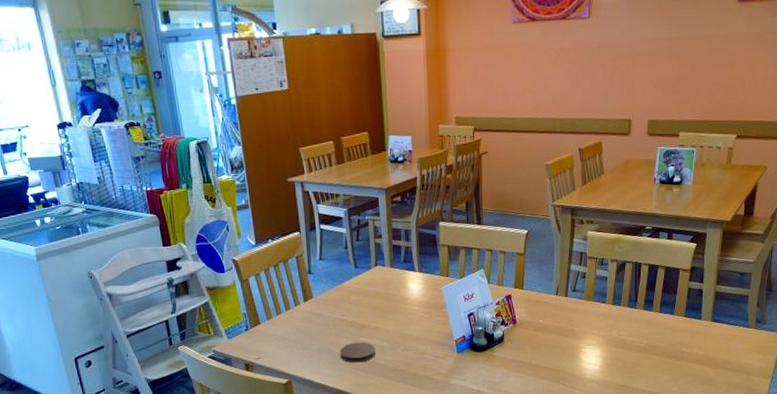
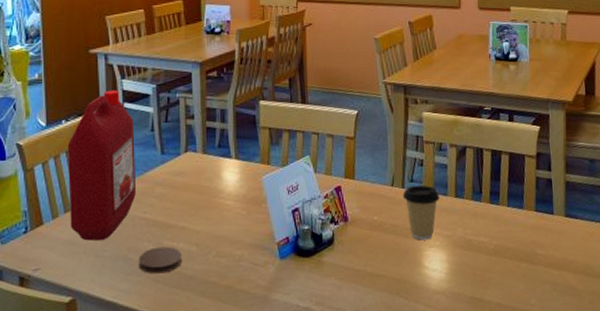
ketchup jug: none [274,213,335,337] -> present [67,89,136,241]
coffee cup: none [565,294,599,340] -> present [402,184,440,241]

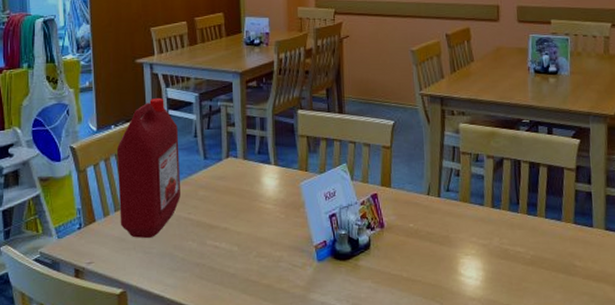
coaster: present [138,246,182,274] -> none [183,245,224,271]
coffee cup: present [402,184,440,241] -> none [438,194,476,248]

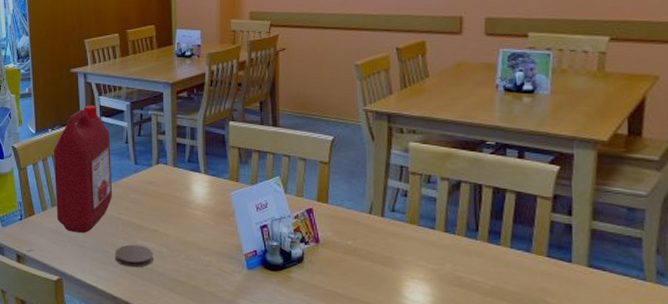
coaster: none [183,245,224,271] -> present [114,244,153,268]

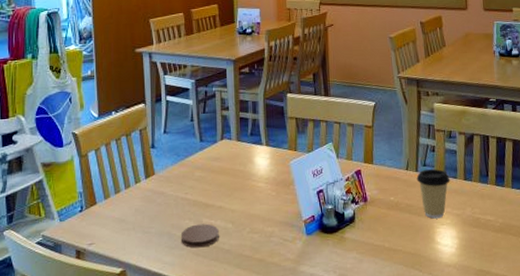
ketchup jug: present [53,105,112,233] -> none [117,84,178,219]
coffee cup: none [382,215,426,271] -> present [416,168,450,219]

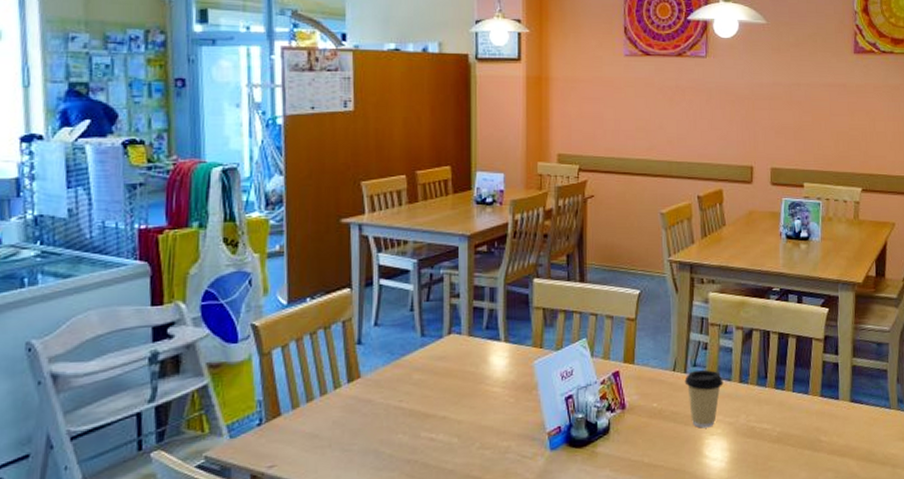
coaster: present [180,223,219,248] -> none [391,438,441,469]

